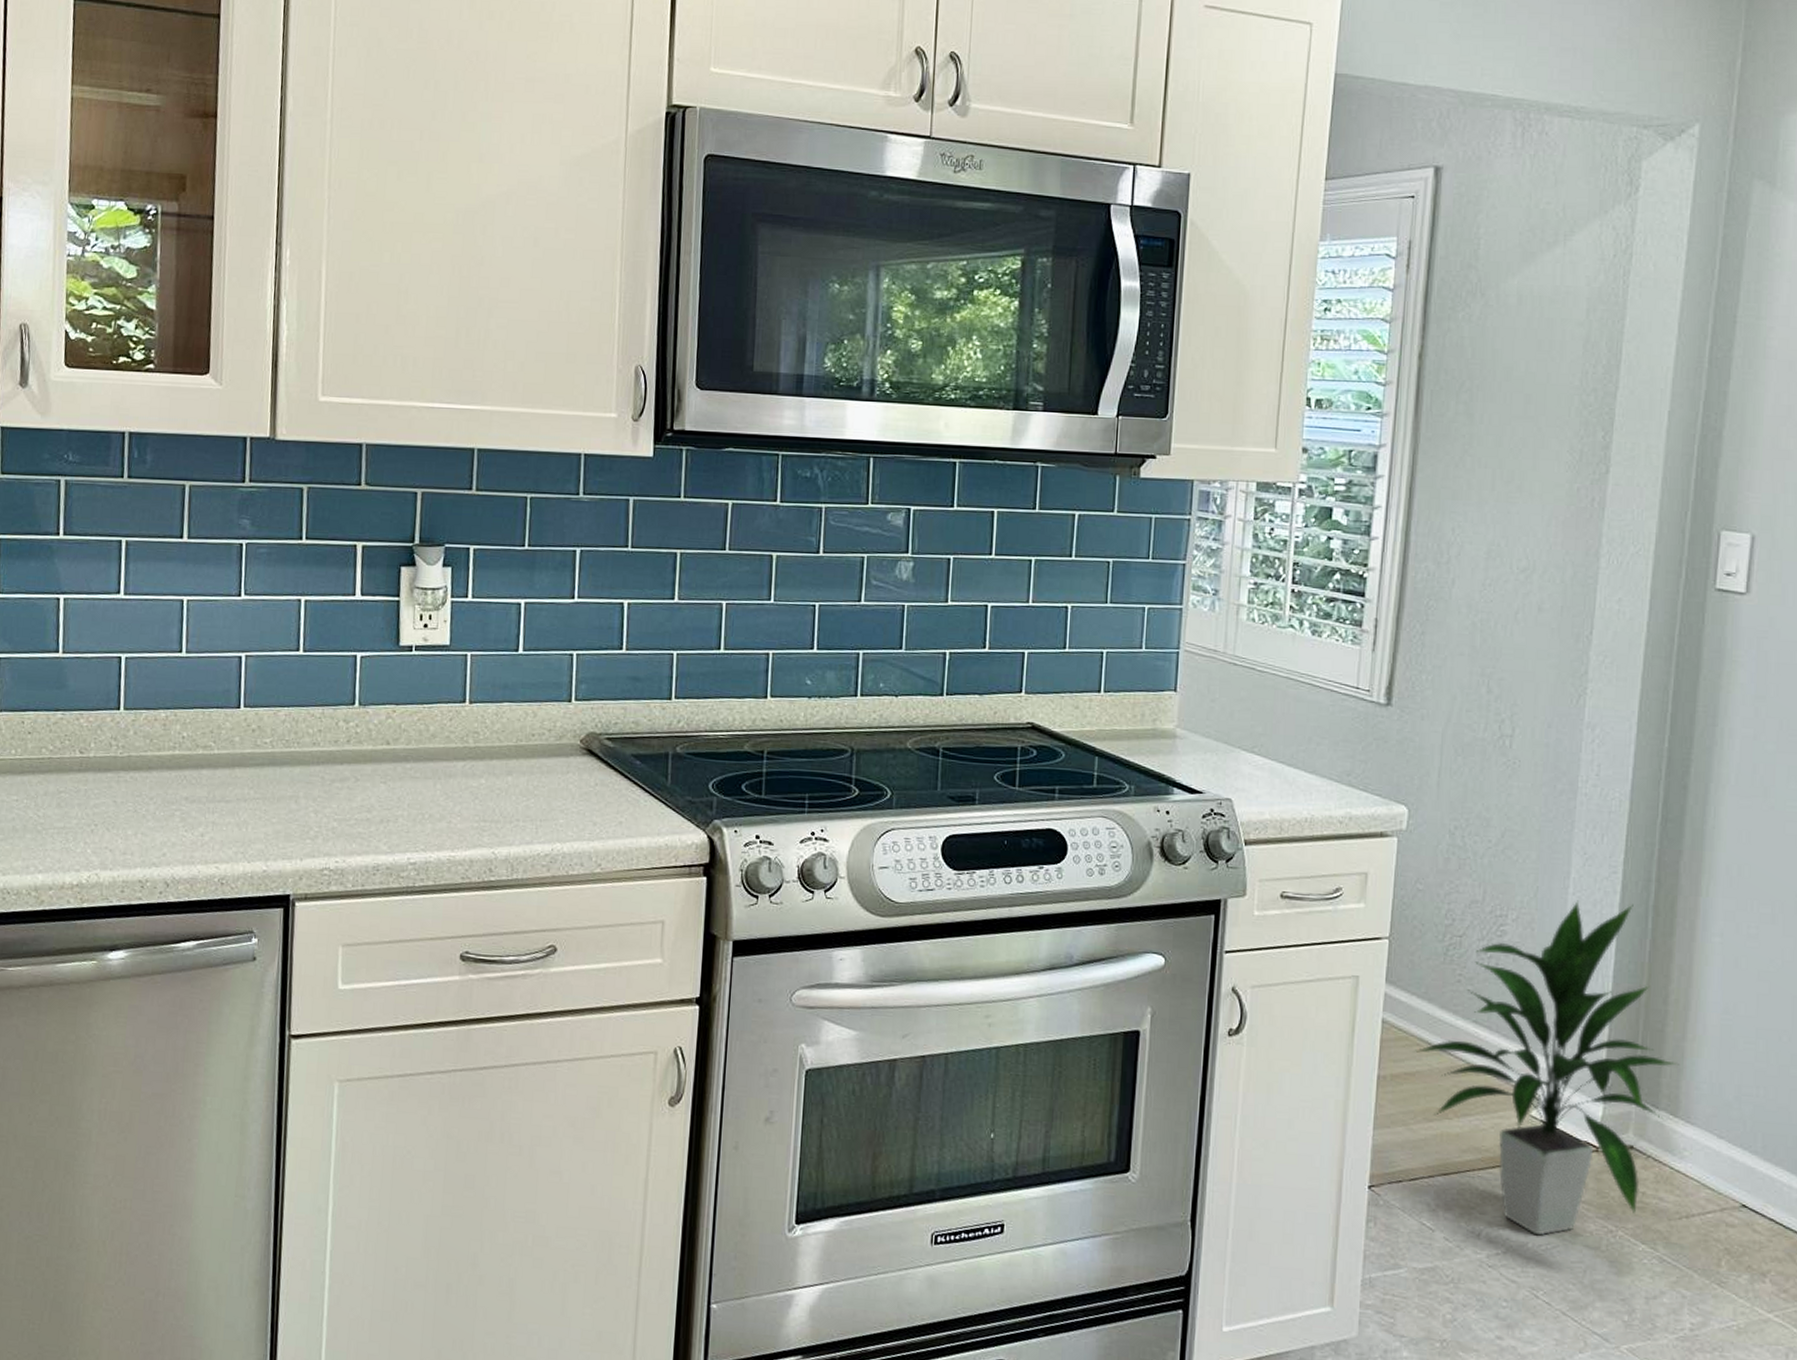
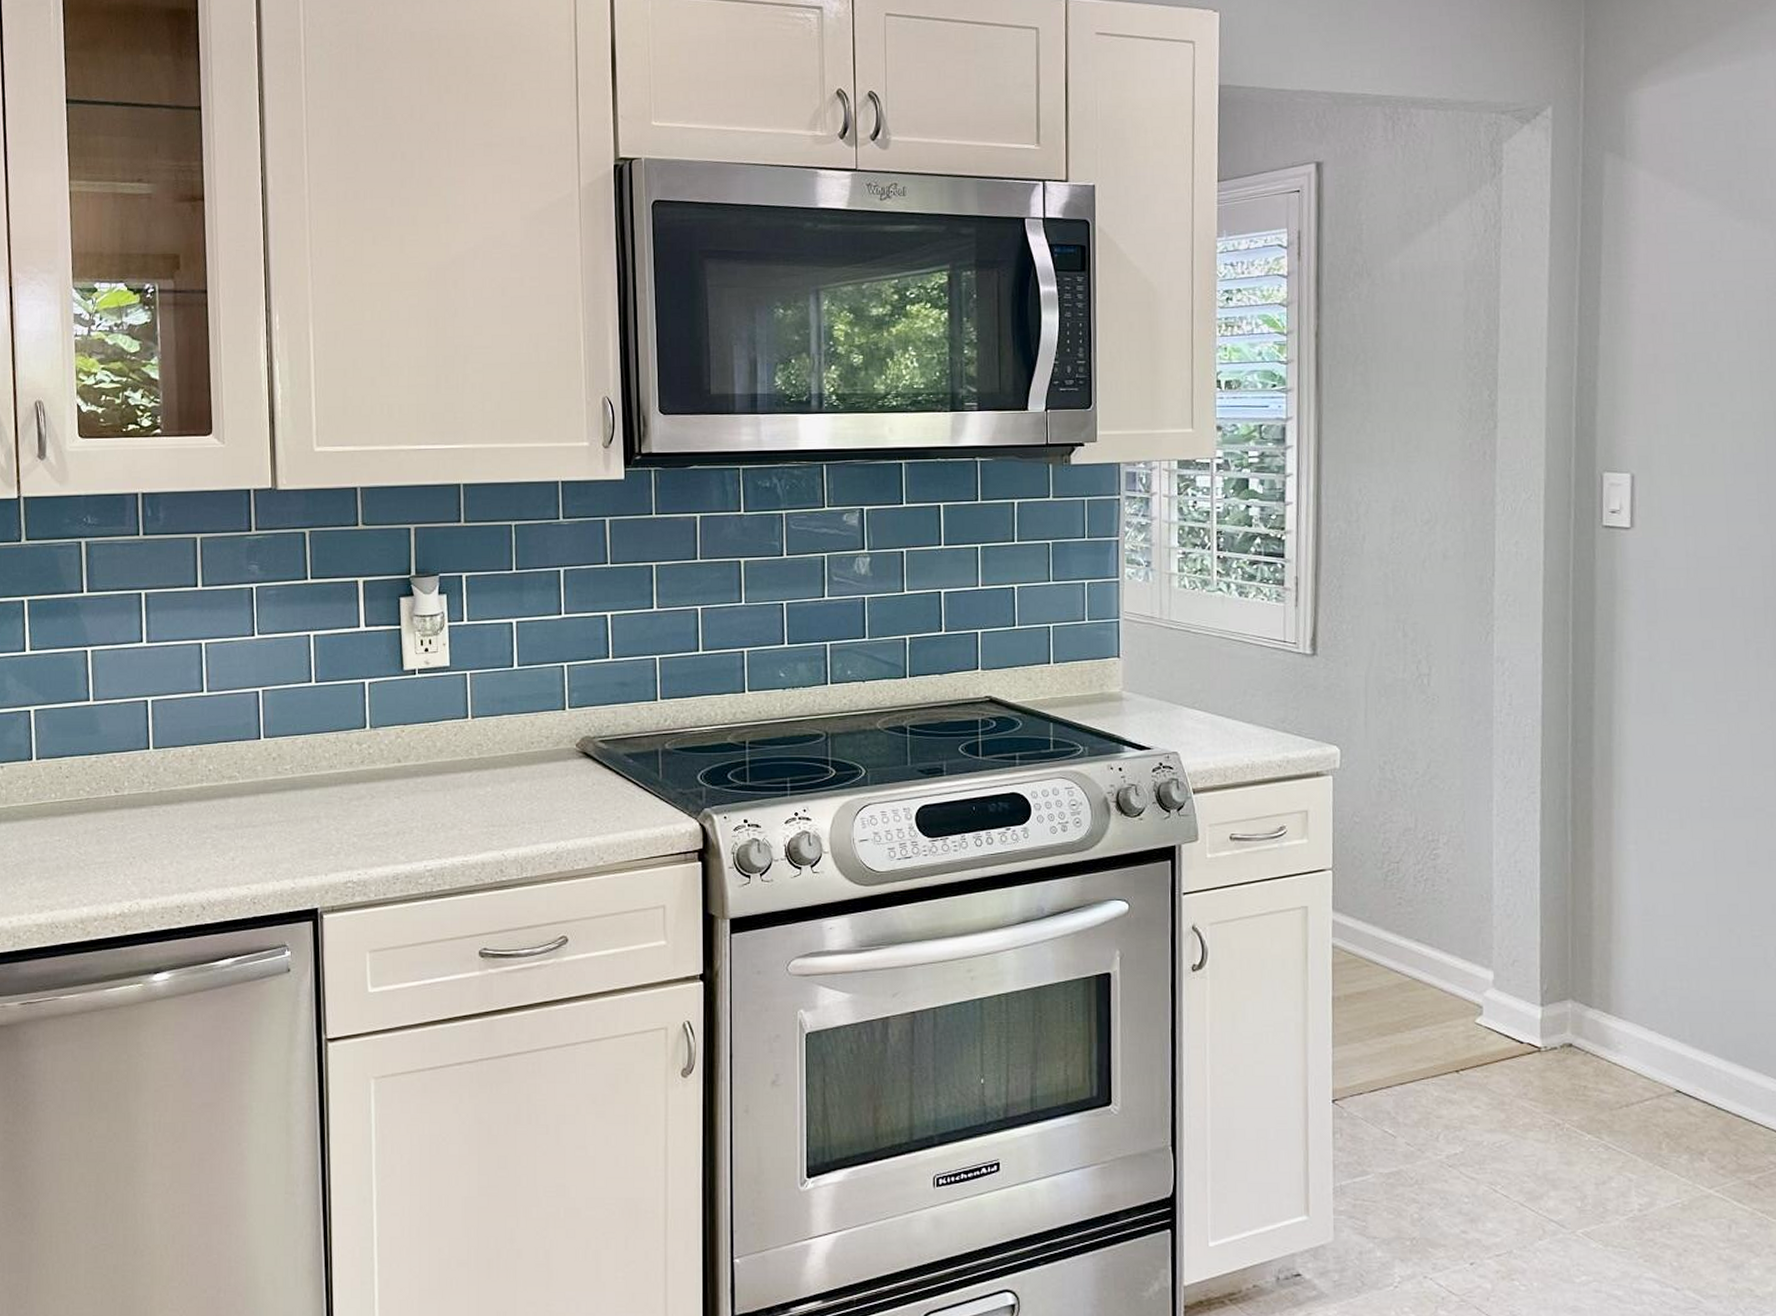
indoor plant: present [1412,900,1679,1236] -> none [1362,820,1607,1134]

